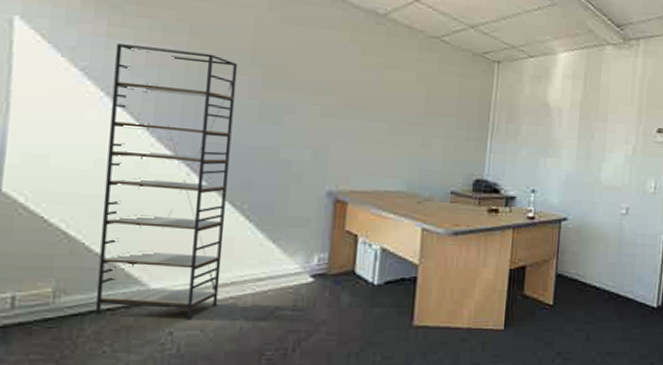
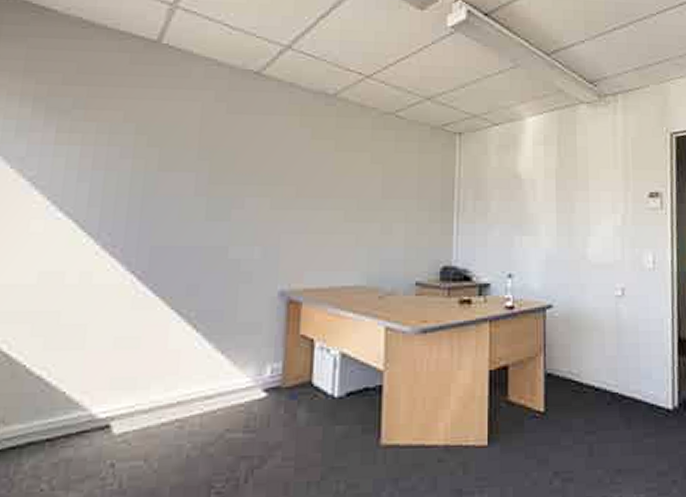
shelving unit: present [94,43,238,320] -> none [32,150,184,449]

